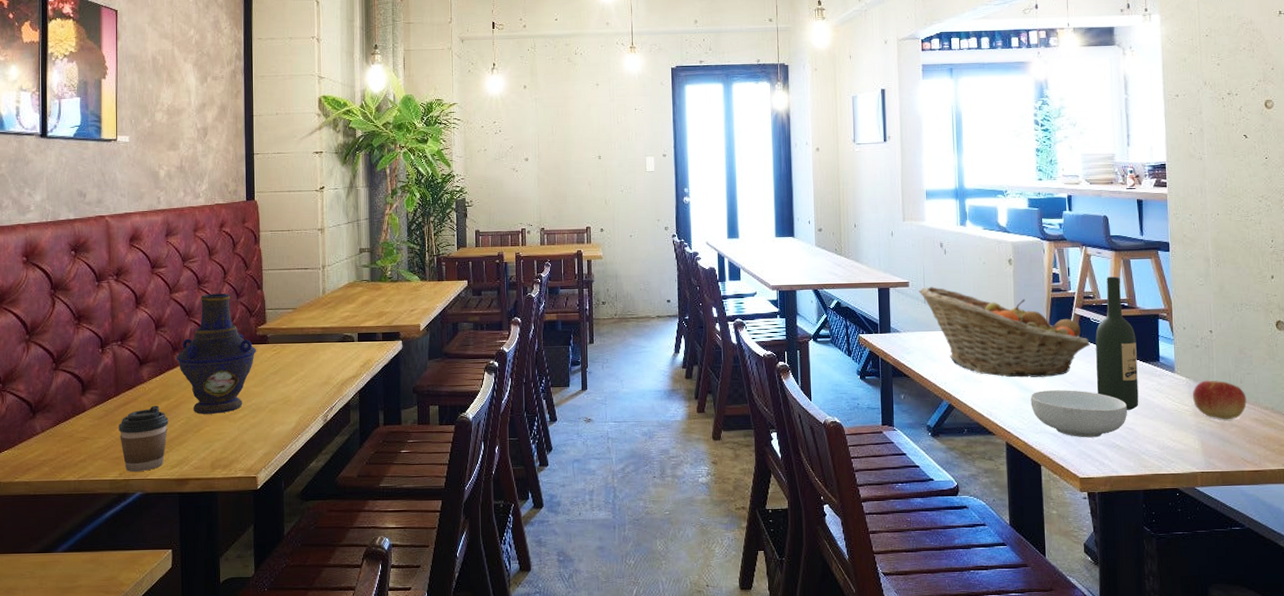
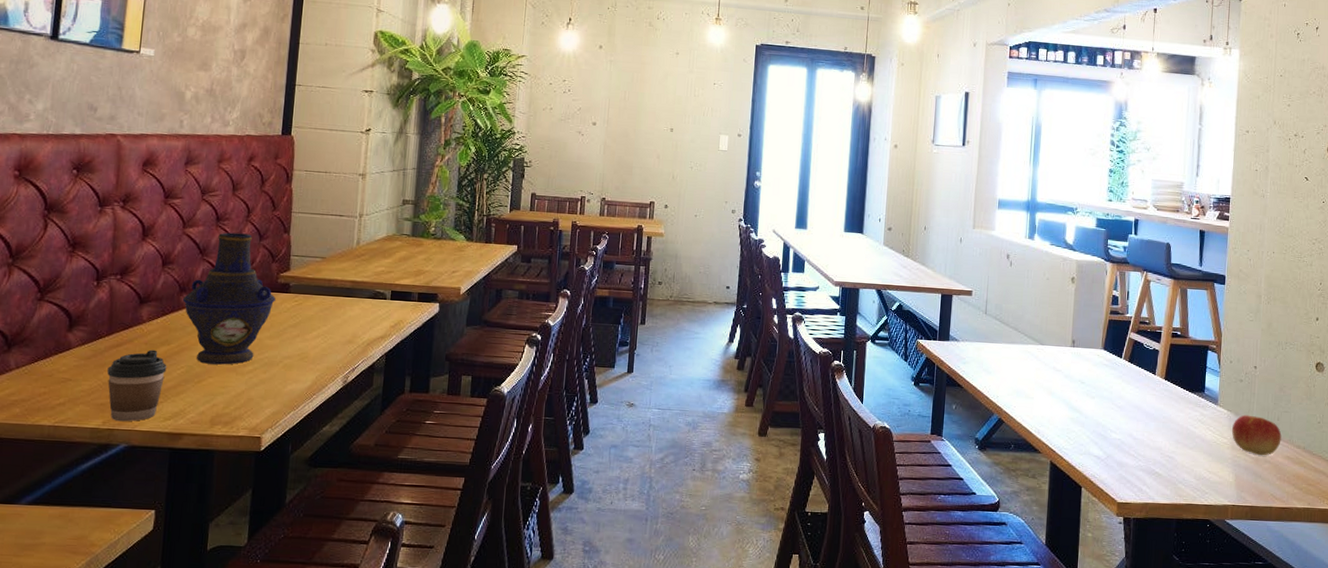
fruit basket: present [918,287,1090,378] -> none [981,297,1141,399]
cereal bowl: present [1030,390,1128,438] -> none [1078,412,1170,464]
wine bottle: present [1095,277,1139,410] -> none [1143,304,1185,439]

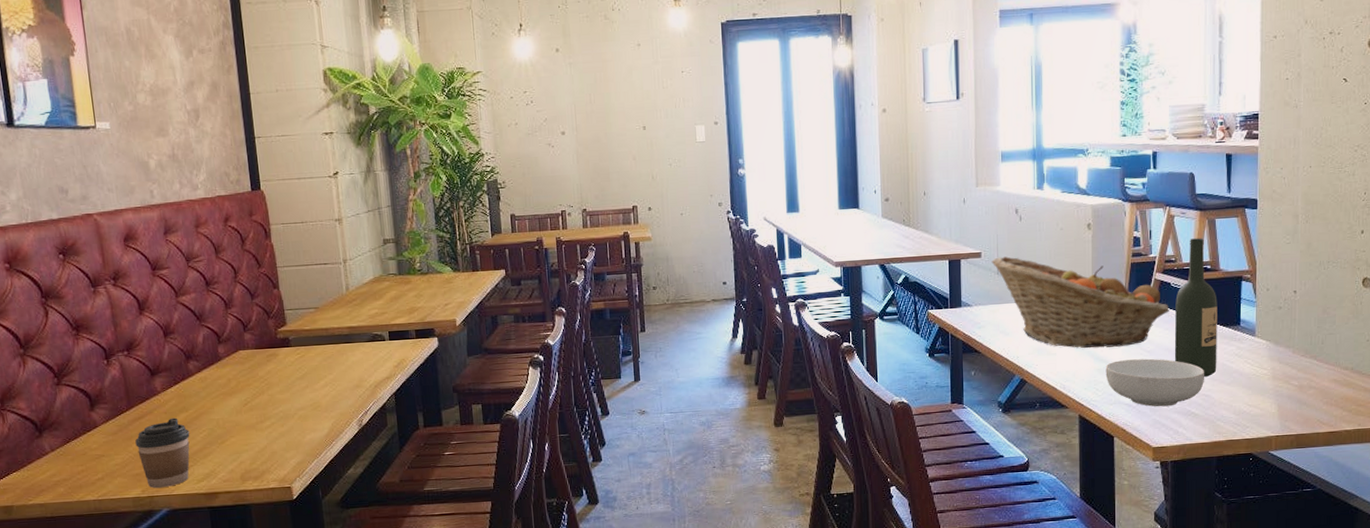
vase: present [183,232,275,365] -> none [191,294,279,425]
fruit basket: none [981,297,1141,399] -> present [991,256,1170,349]
cereal bowl: none [1078,412,1170,464] -> present [1105,358,1205,407]
wine bottle: none [1143,304,1185,439] -> present [1175,238,1218,377]
apple: present [1231,414,1282,456] -> none [1271,342,1327,382]

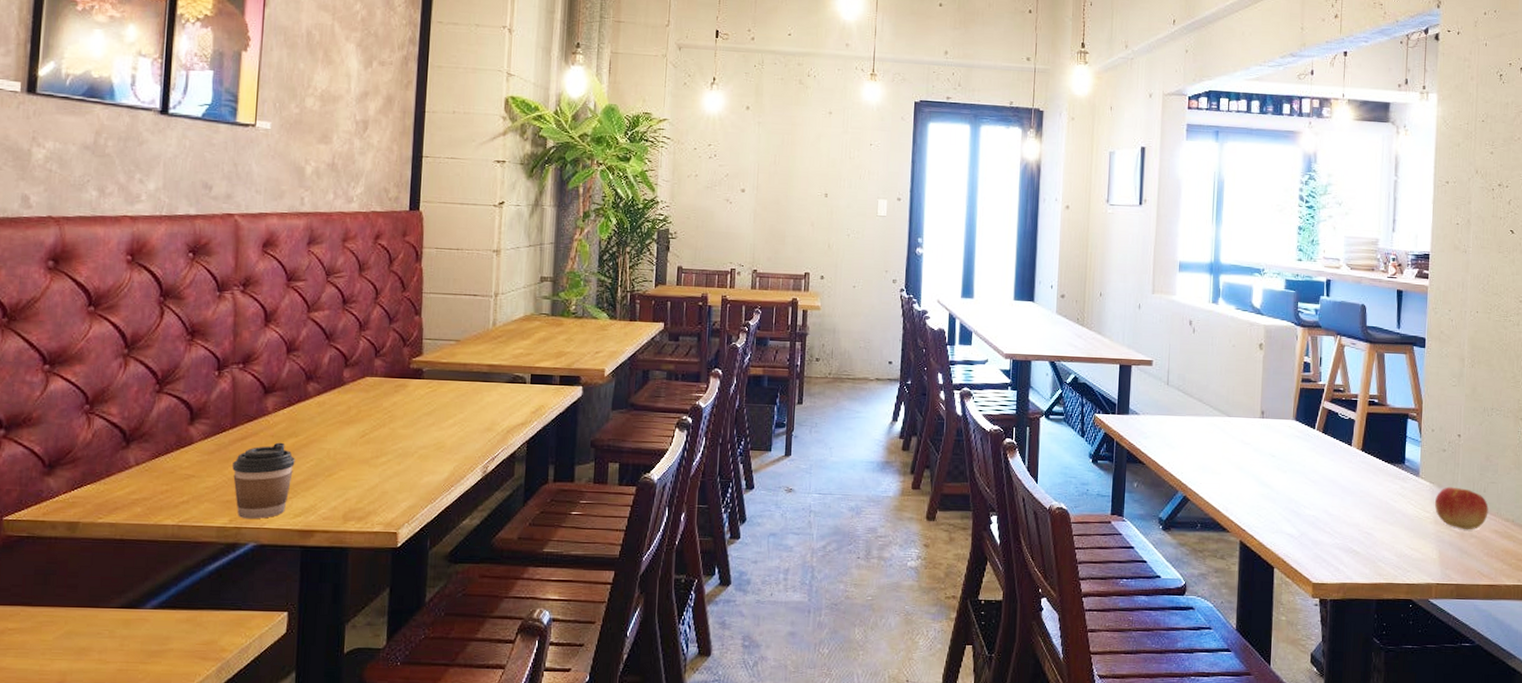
fruit basket: present [991,256,1170,349] -> none [1162,367,1336,473]
cereal bowl: present [1105,358,1205,407] -> none [1269,487,1368,541]
wine bottle: present [1175,238,1218,377] -> none [1339,370,1383,514]
apple: none [1271,342,1327,382] -> present [1434,486,1489,530]

